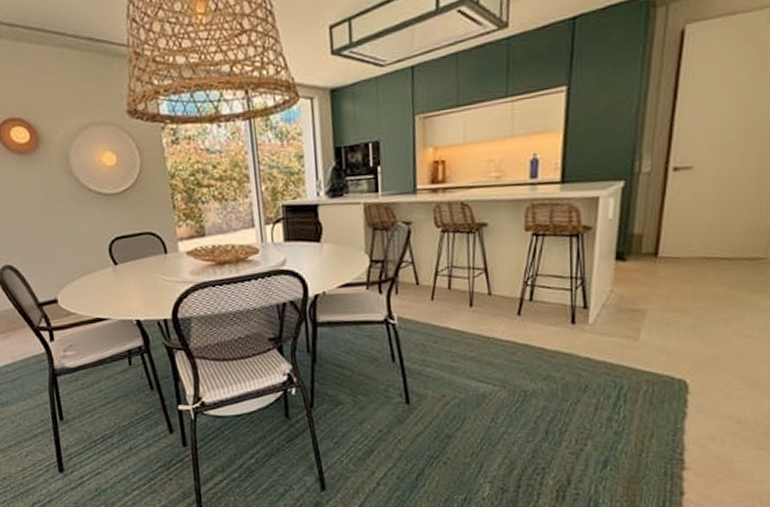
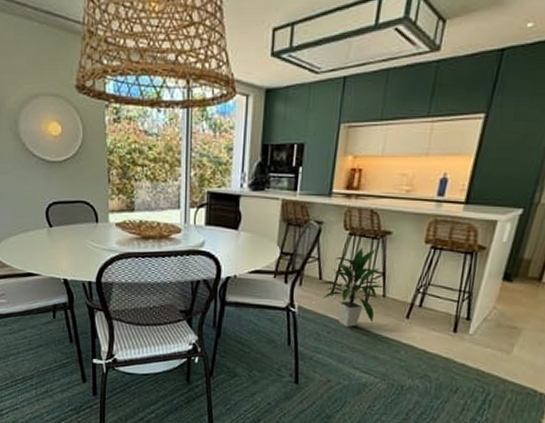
indoor plant: none [417,242,489,333] -> present [319,247,385,327]

